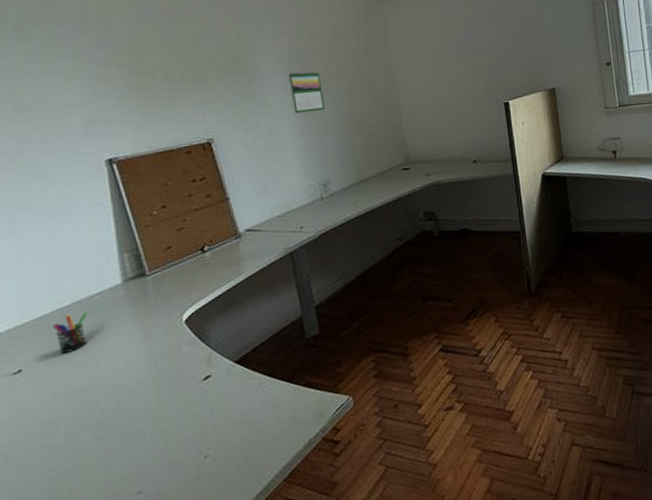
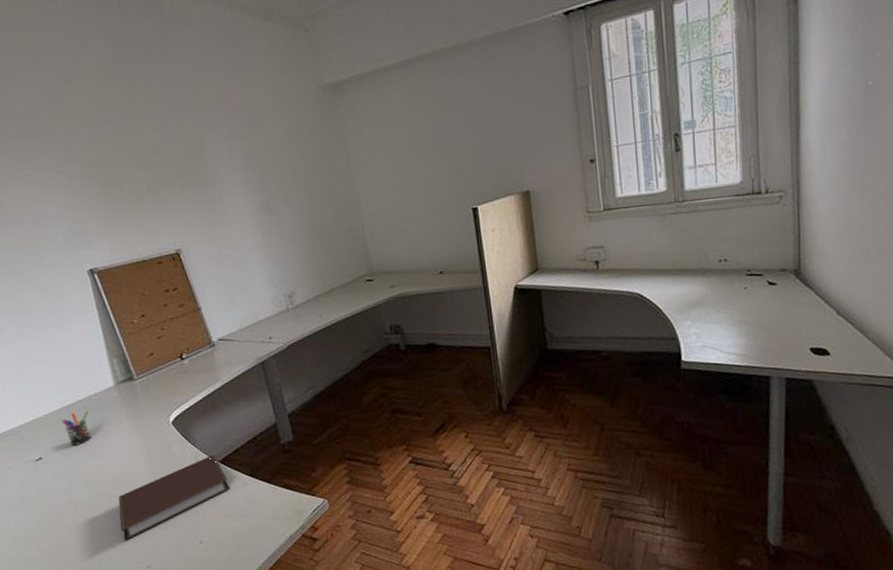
notebook: none [109,354,245,463] -> present [118,454,230,541]
calendar: present [288,71,326,113] -> none [247,177,286,223]

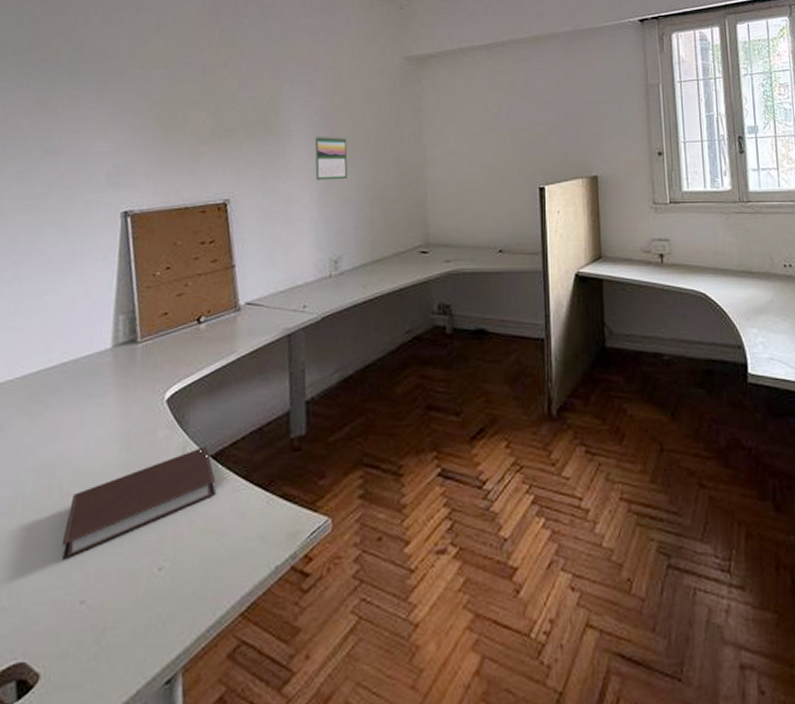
pen holder: present [62,411,92,446] -> none [34,376,71,420]
calendar: none [247,177,286,223] -> present [314,135,348,180]

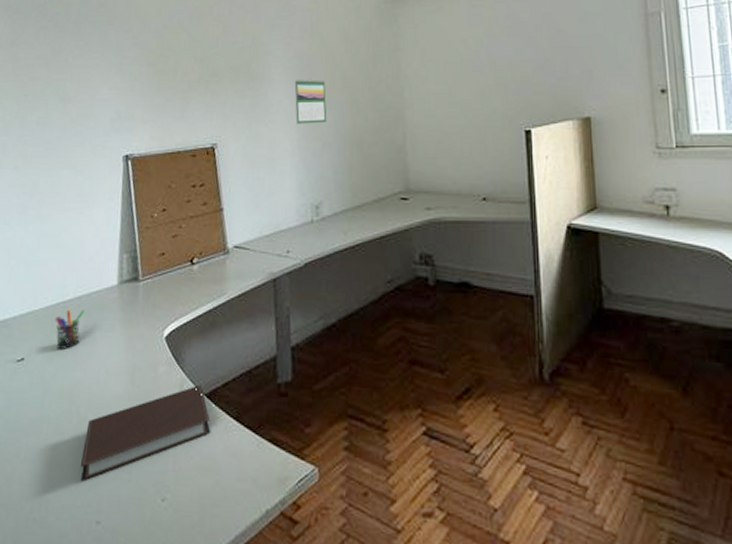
pen holder: none [34,376,71,420] -> present [55,309,85,349]

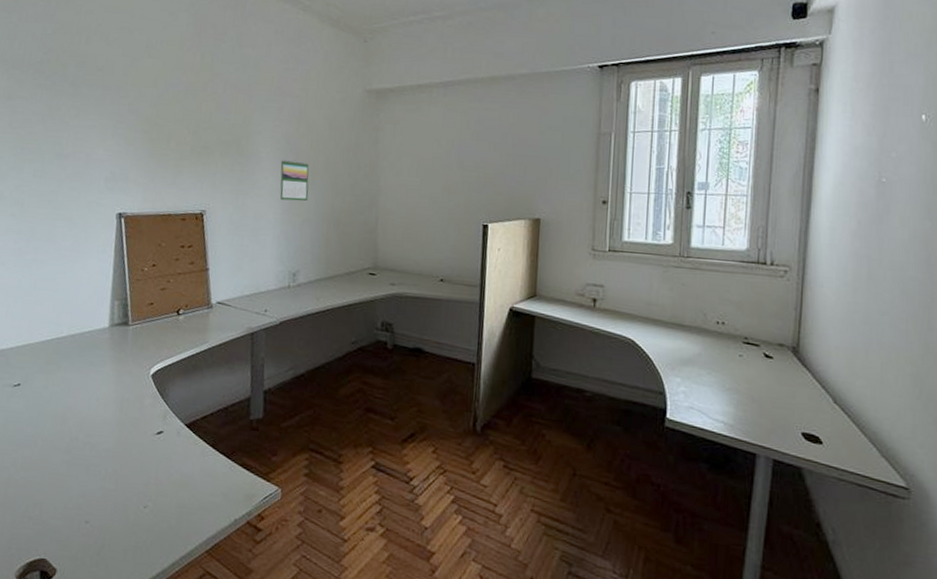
pen holder: present [55,309,85,349] -> none [50,345,78,379]
notebook: present [80,384,211,482] -> none [71,415,190,489]

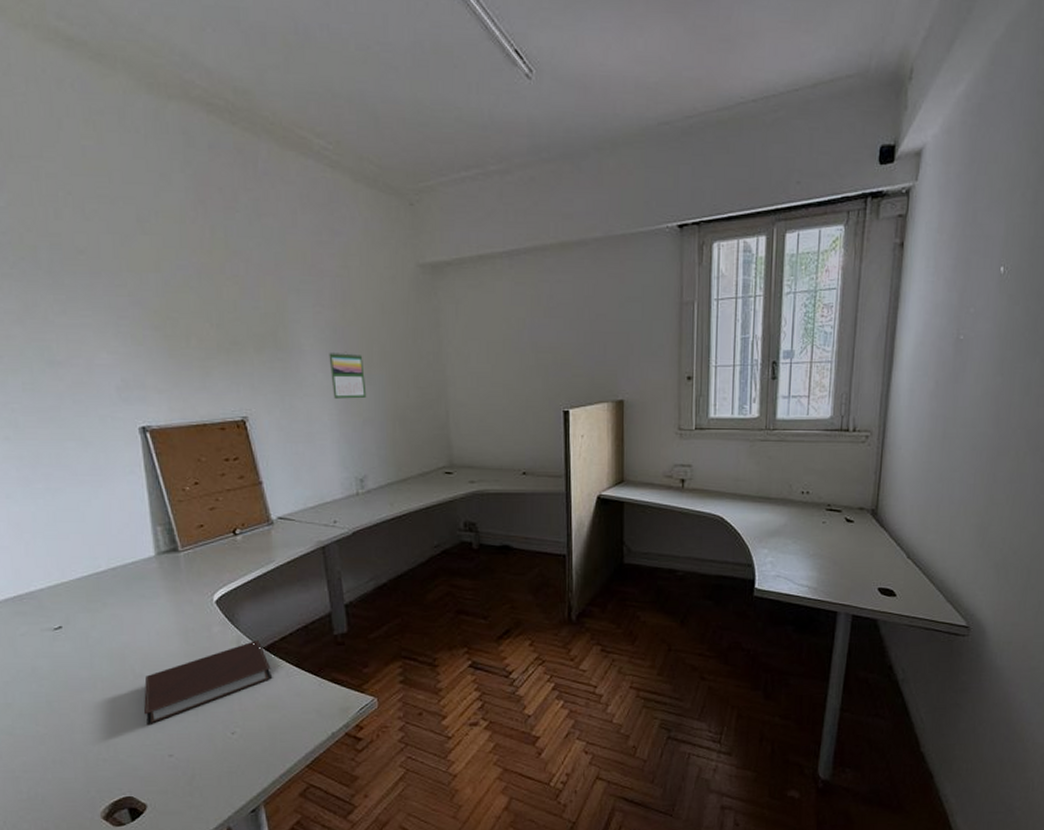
notebook: none [71,415,190,489] -> present [143,639,272,726]

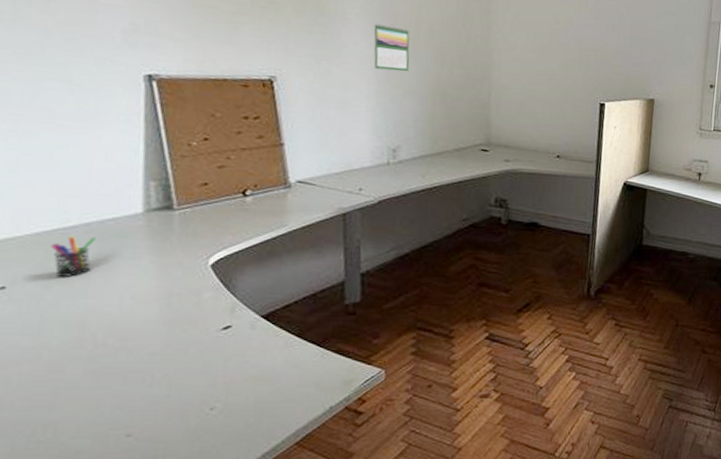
pen holder: none [90,580,122,616] -> present [51,236,96,277]
notebook: present [143,639,272,726] -> none [100,307,268,402]

